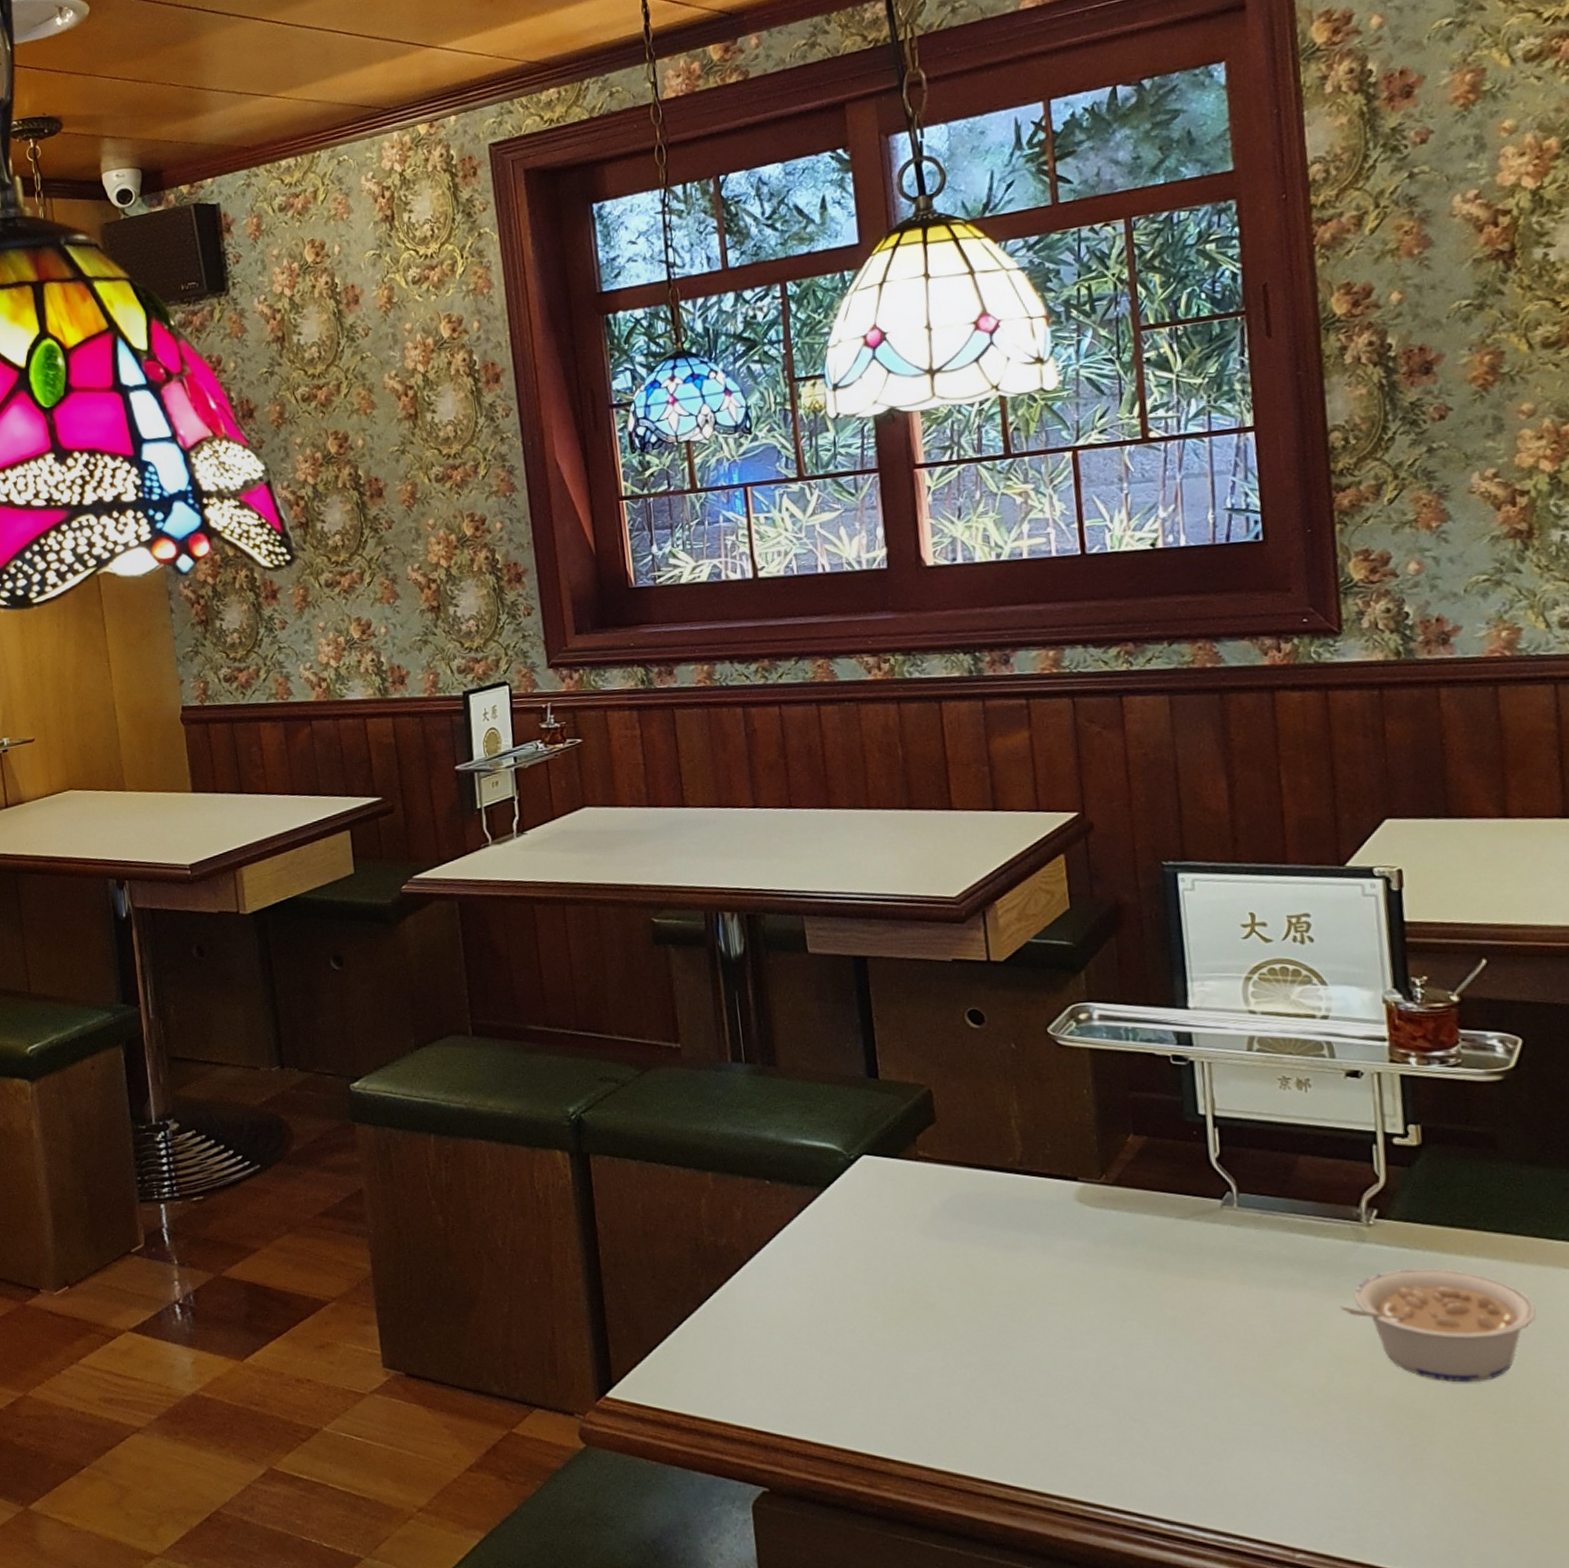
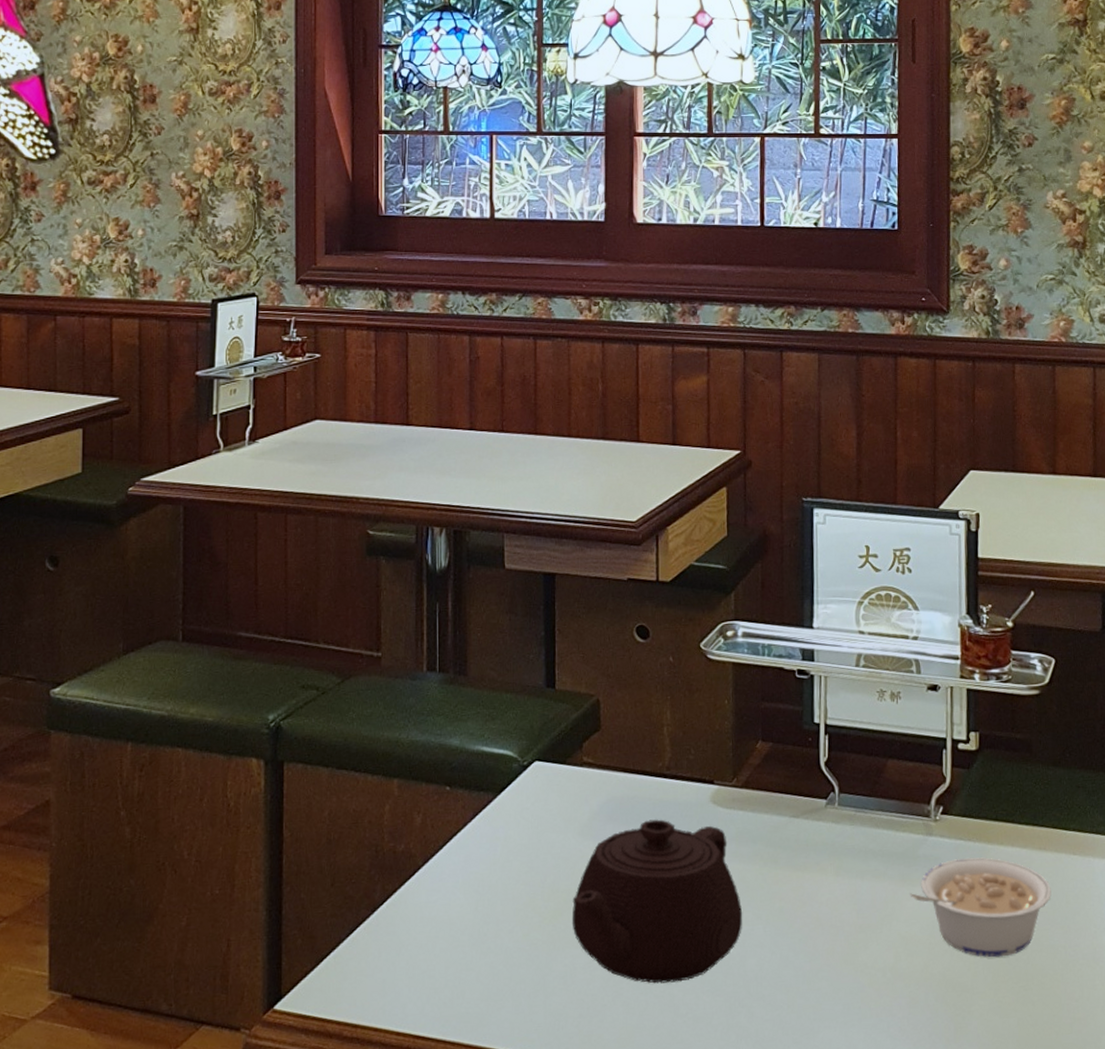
teapot: none [920,1218,1127,1392] -> present [571,819,743,984]

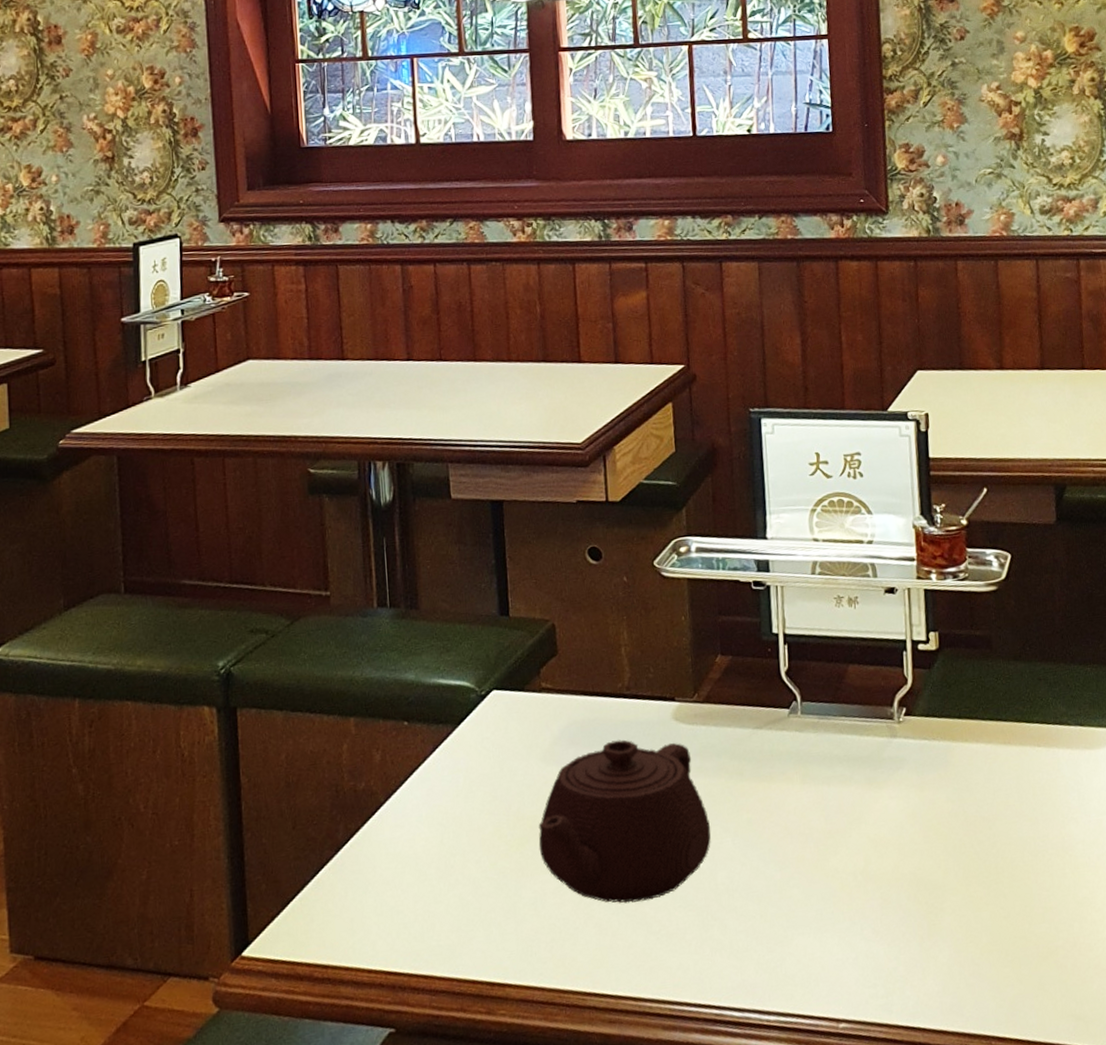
legume: present [909,857,1051,958] -> none [877,755,1018,854]

